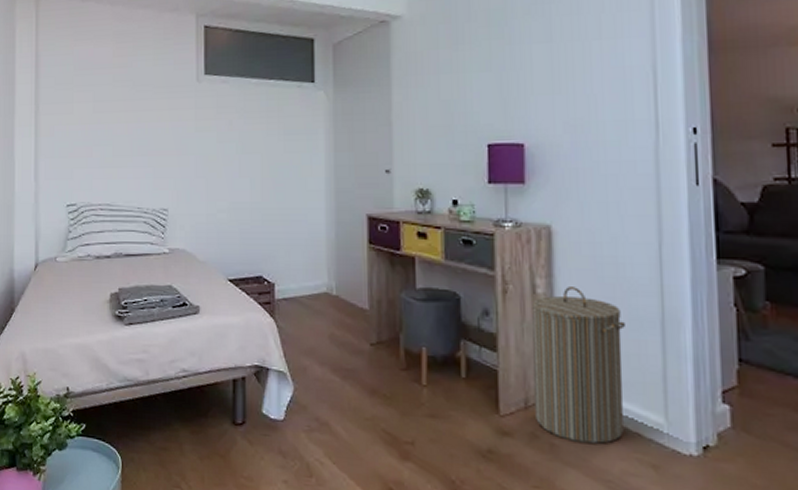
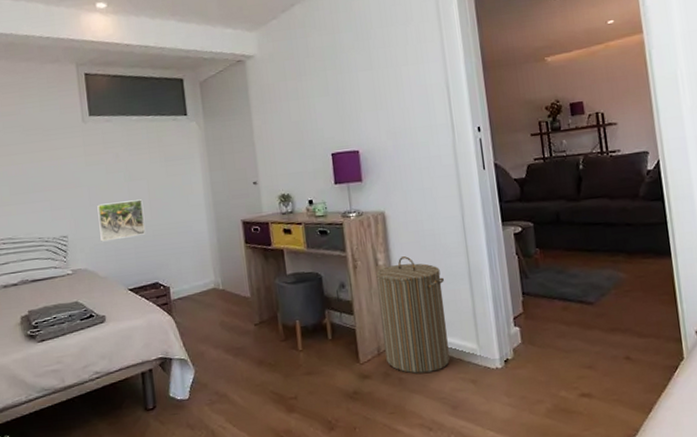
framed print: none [203,176,254,221] -> present [97,199,146,242]

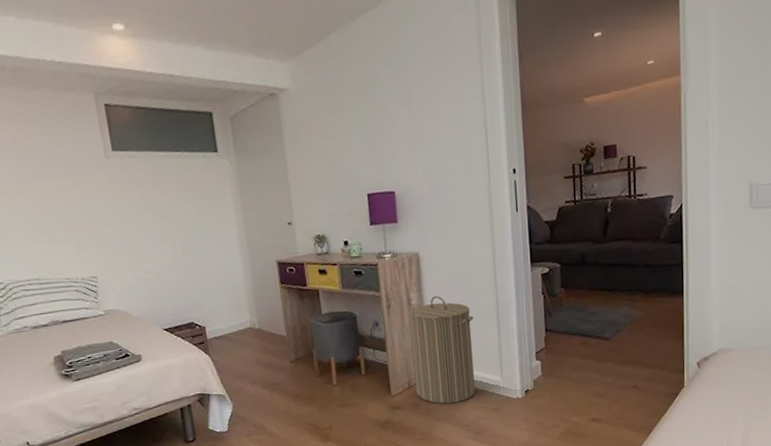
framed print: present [97,199,146,242] -> none [126,239,179,283]

